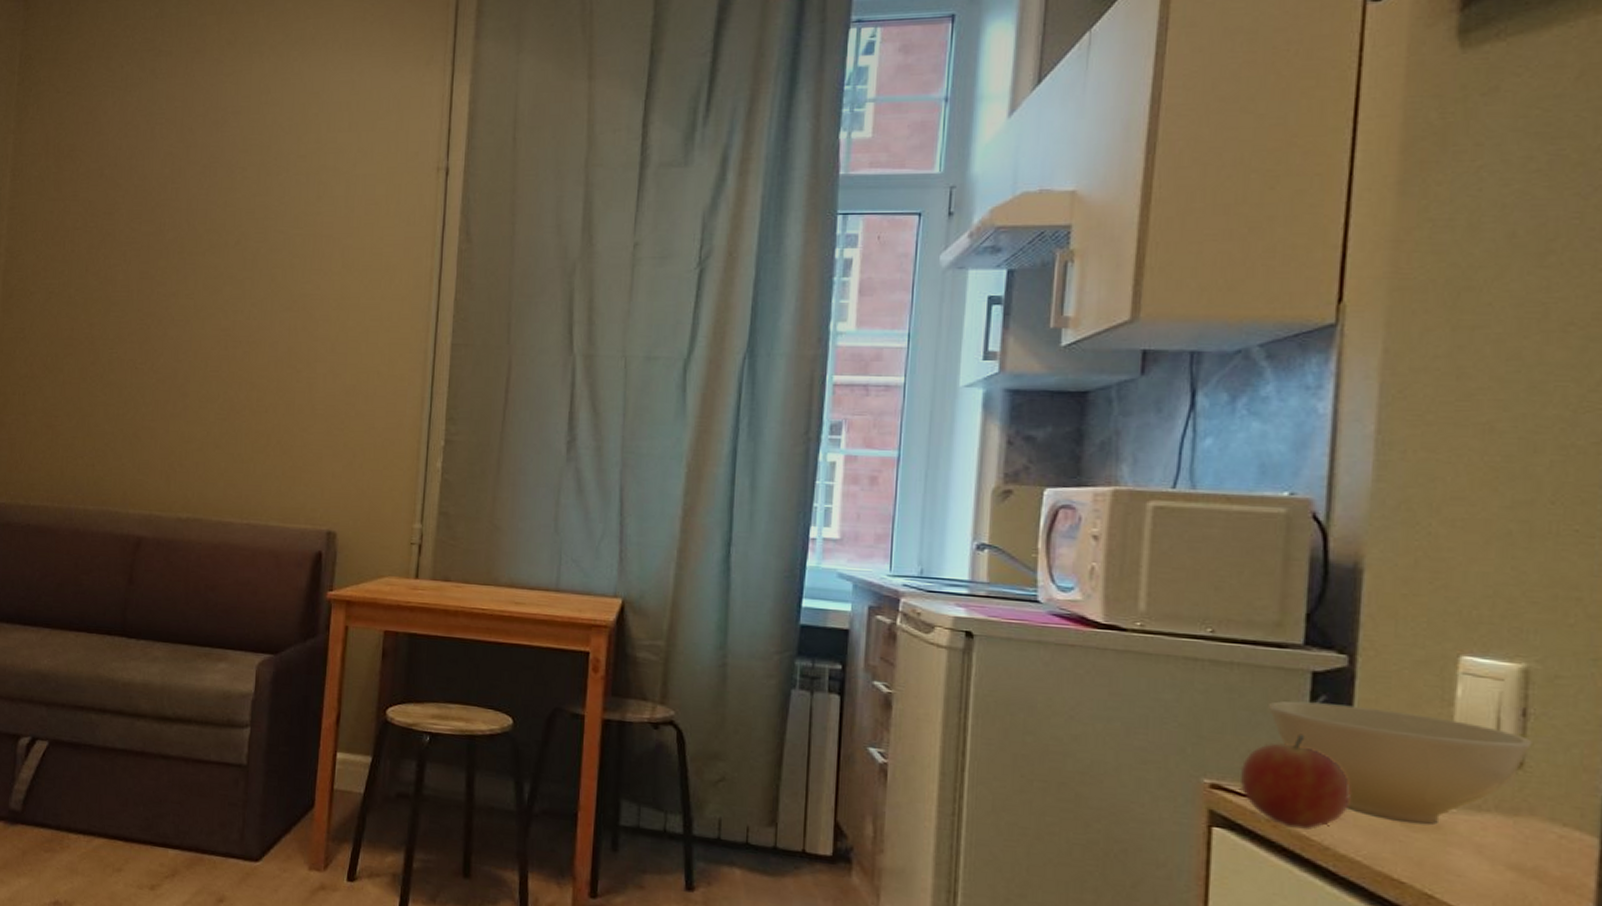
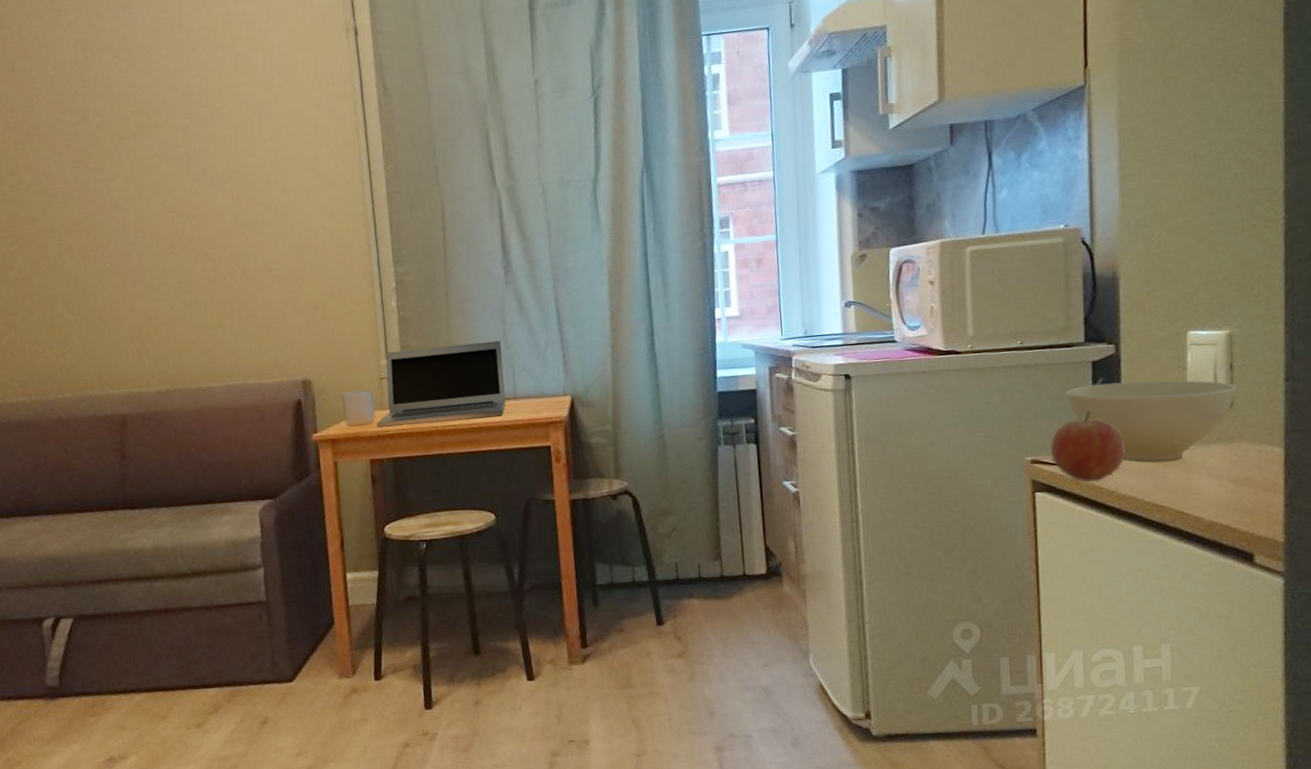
mug: none [364,551,401,593] -> present [340,389,376,427]
laptop: none [398,516,551,607] -> present [376,340,506,428]

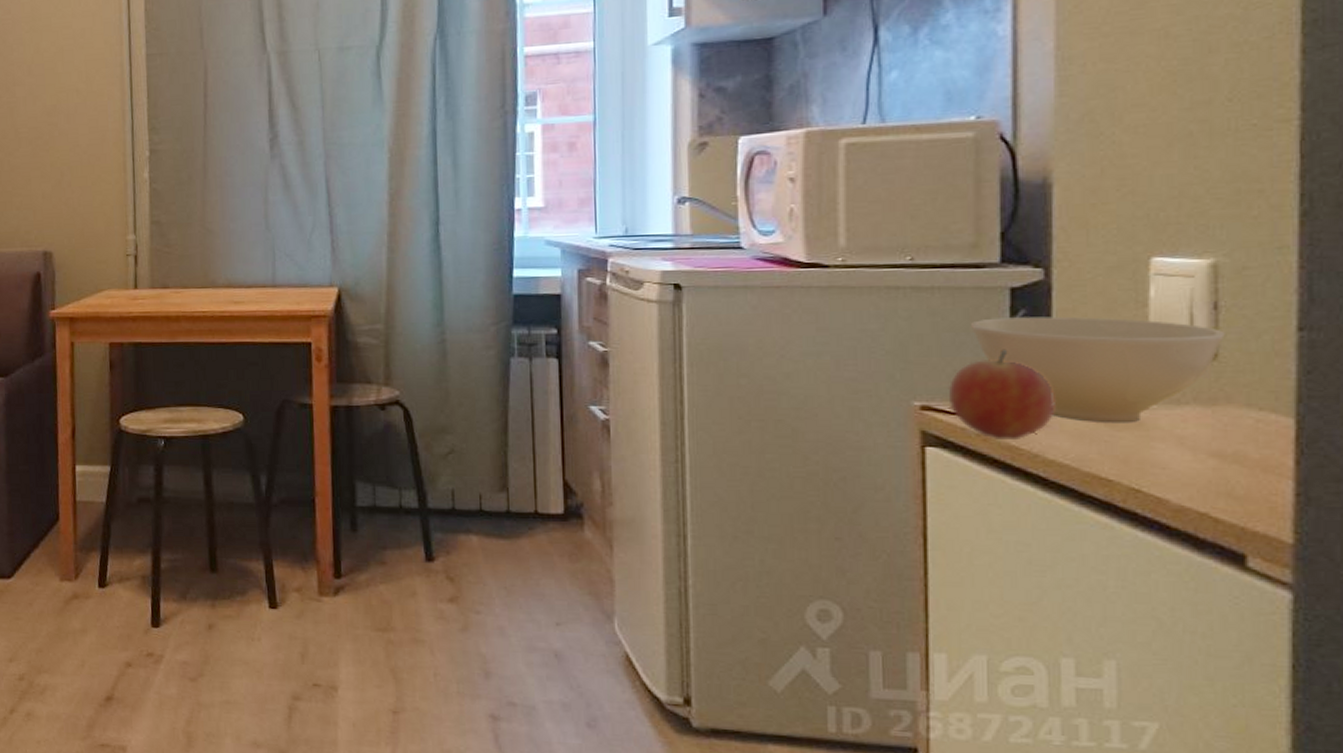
mug: present [340,389,376,427] -> none [83,266,119,306]
laptop: present [376,340,506,428] -> none [119,220,263,308]

